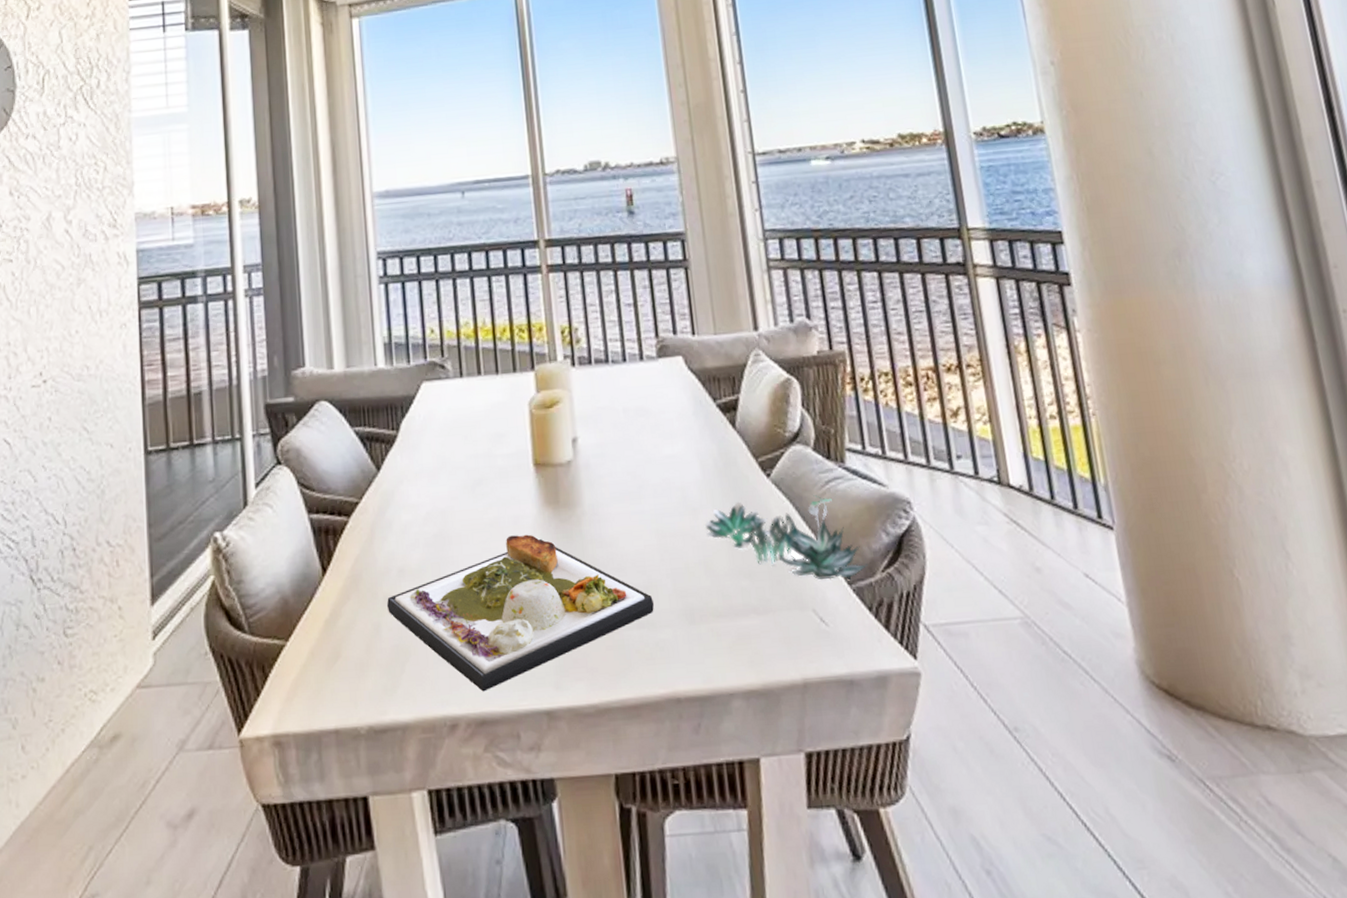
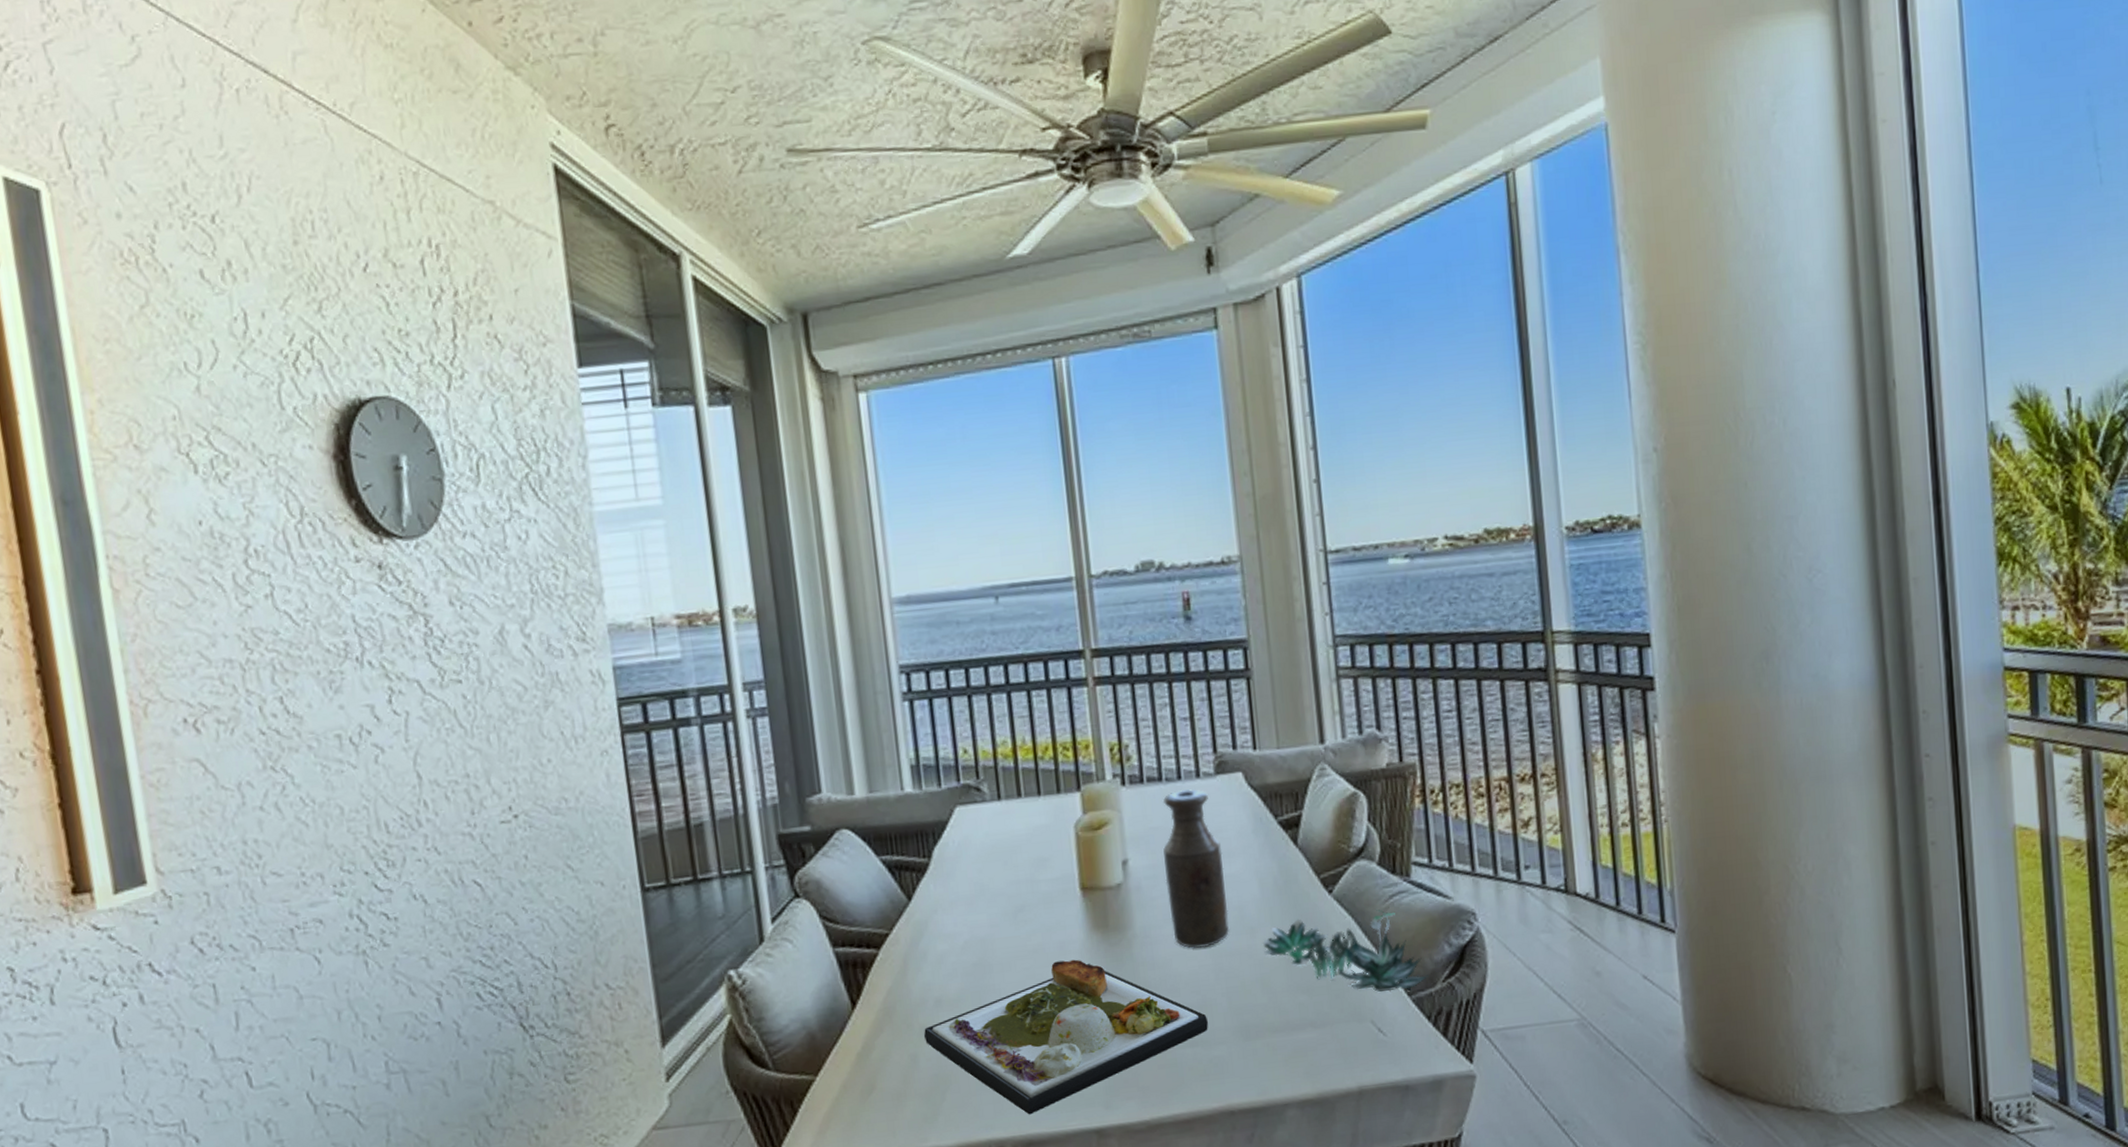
bottle: none [609,370,674,528] -> present [1162,788,1230,948]

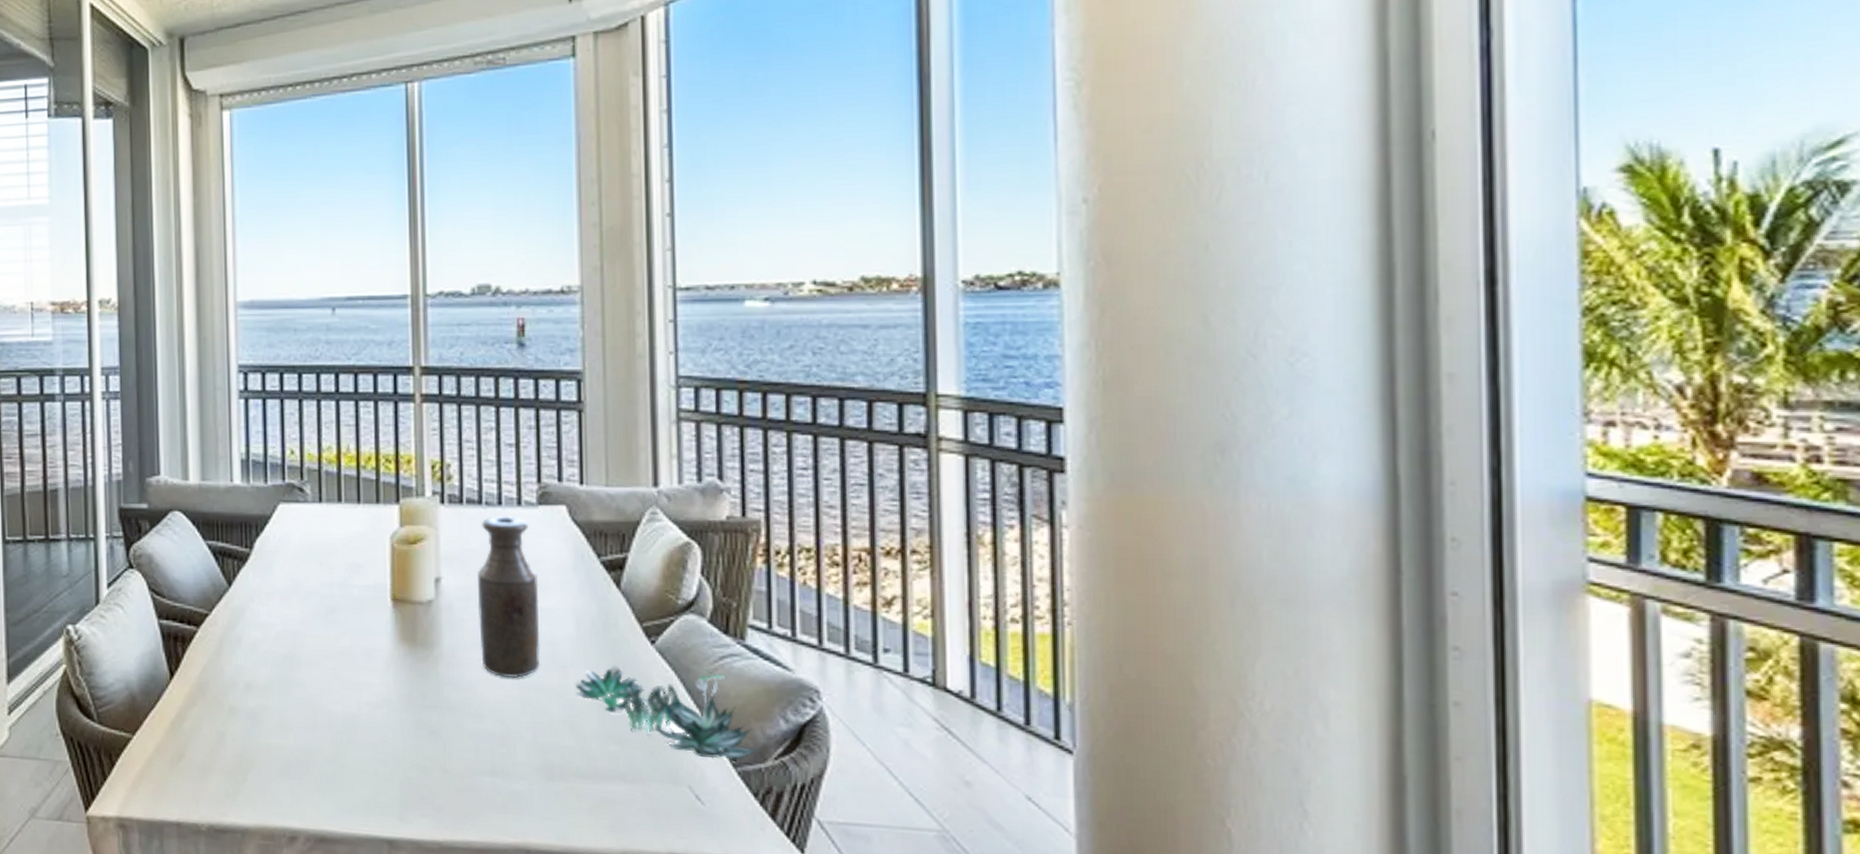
dinner plate: present [924,959,1208,1115] -> none [233,667,510,812]

